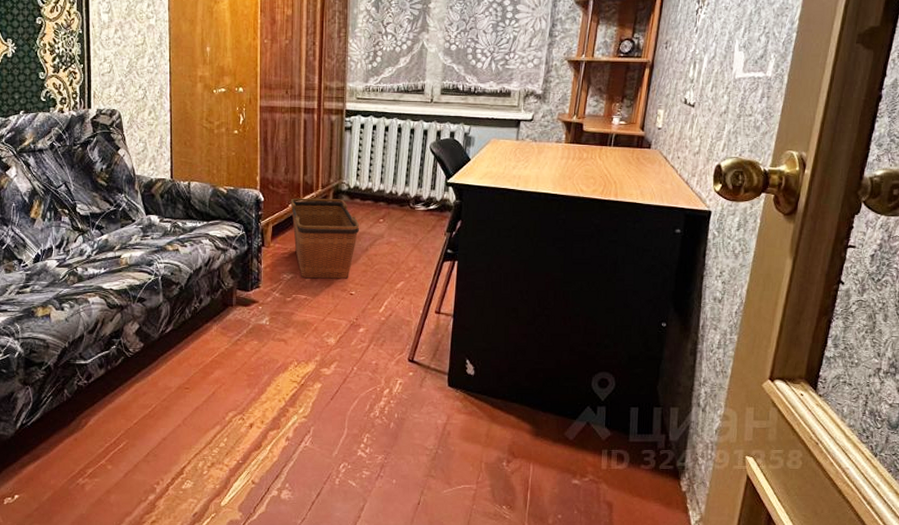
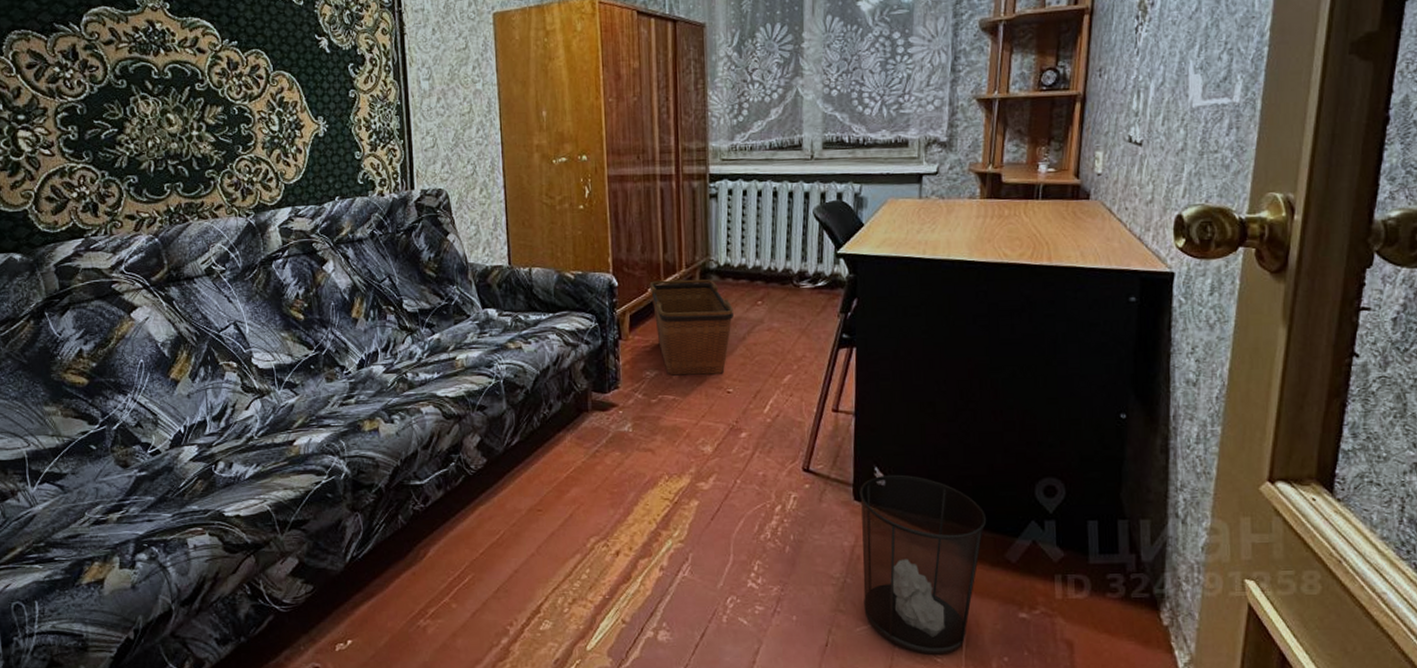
waste bin: none [451,366,553,513] -> present [859,474,987,656]

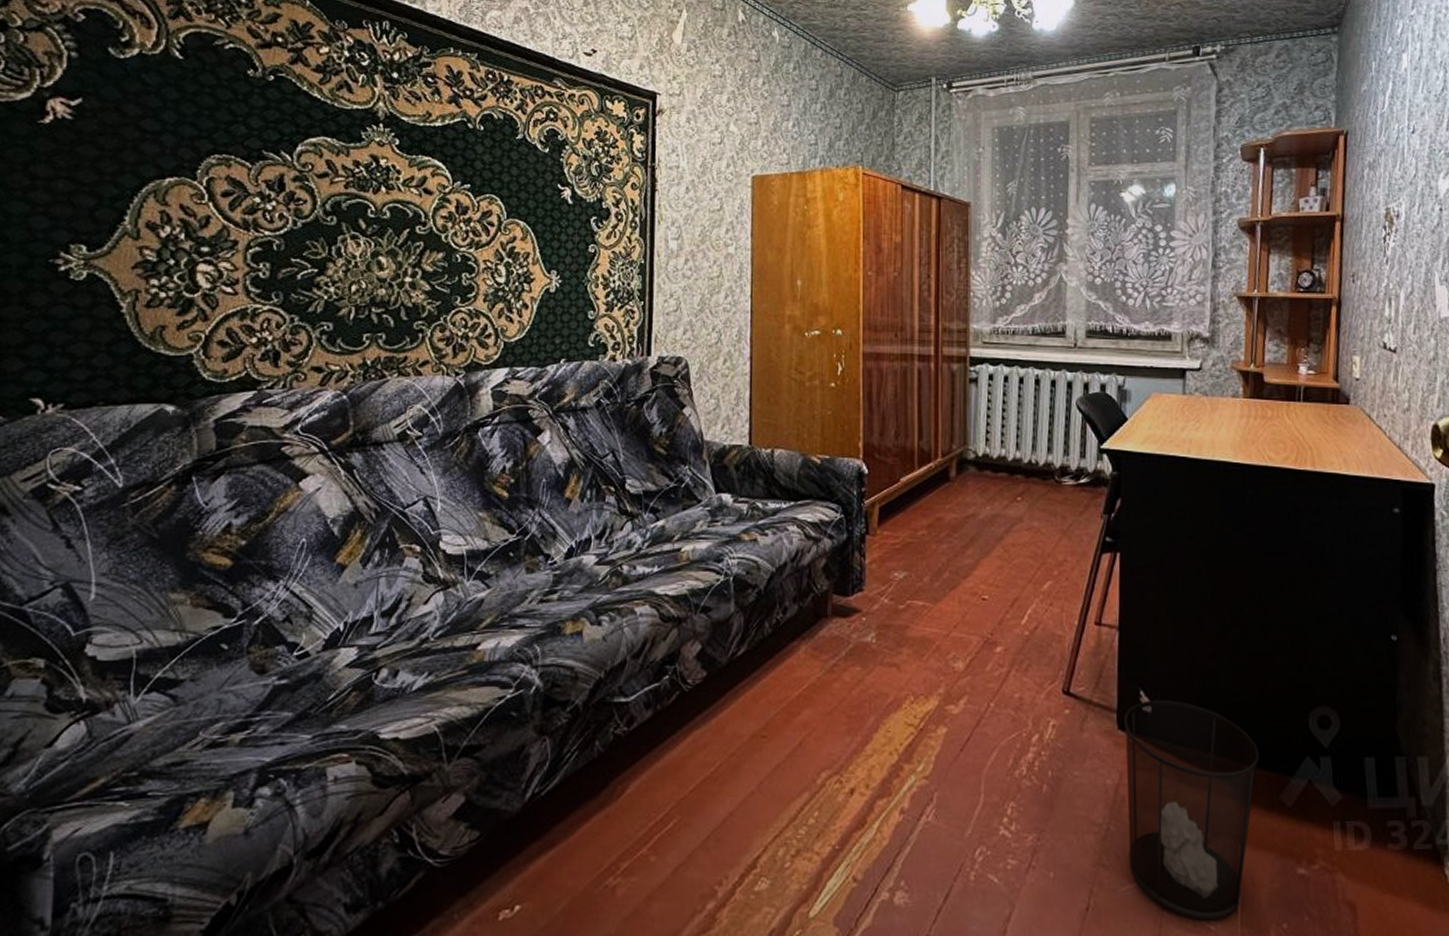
bicycle basket: present [649,279,733,376] -> none [902,469,991,578]

